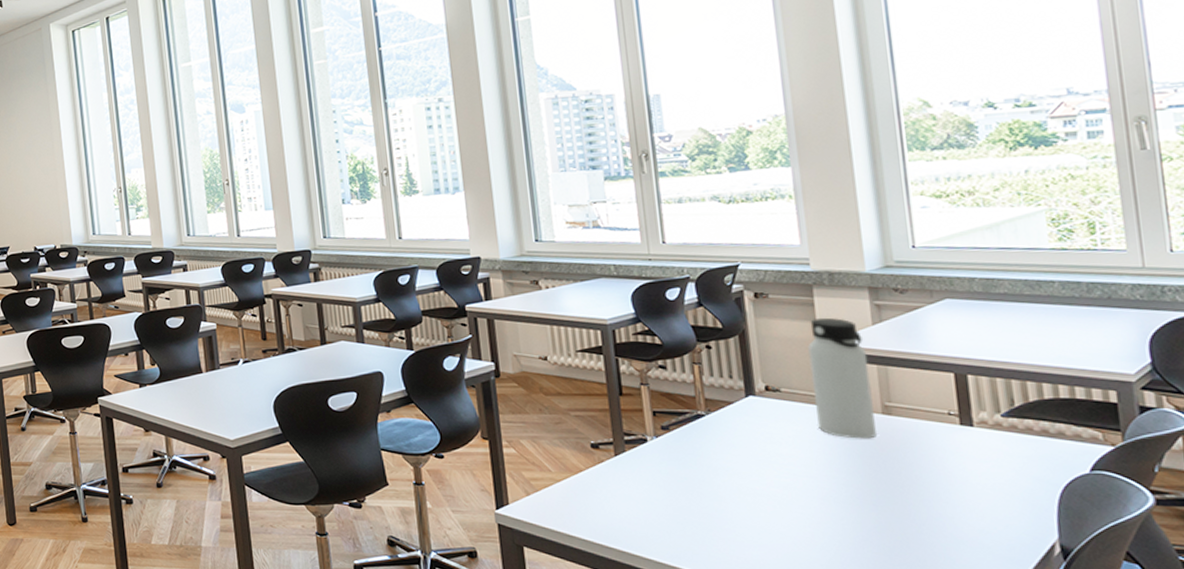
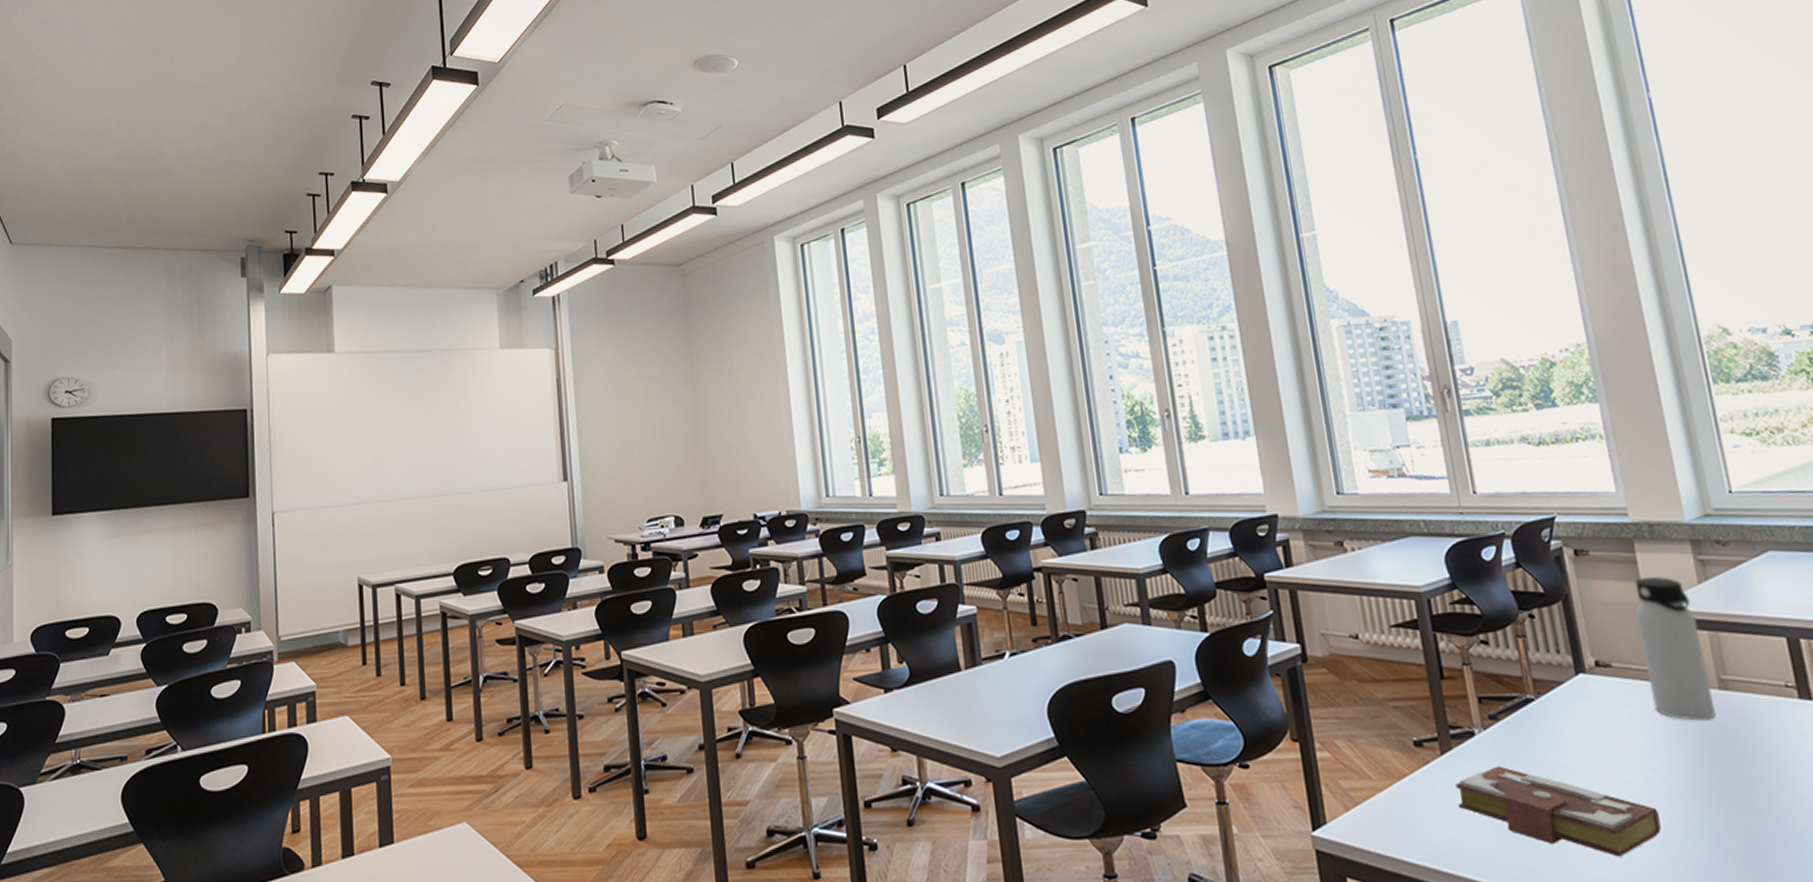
book: none [626,467,814,545] -> present [1456,766,1662,857]

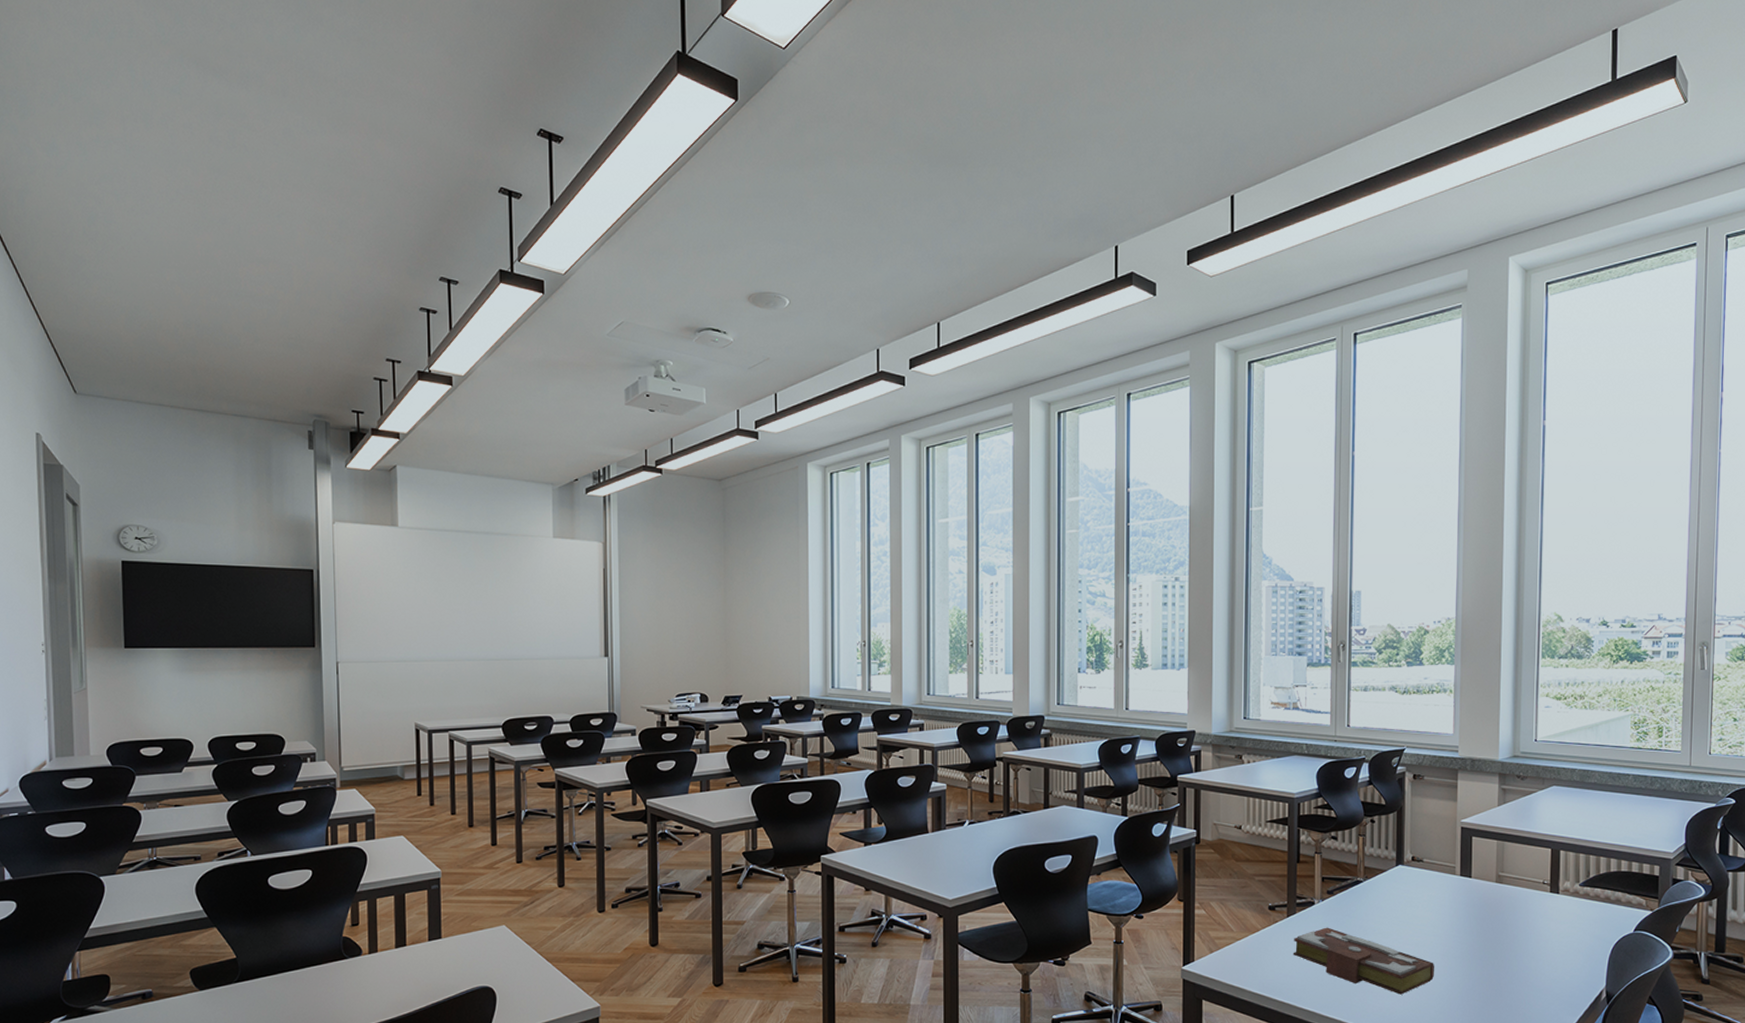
water bottle: present [1634,576,1716,721] -> none [1447,798,1491,904]

